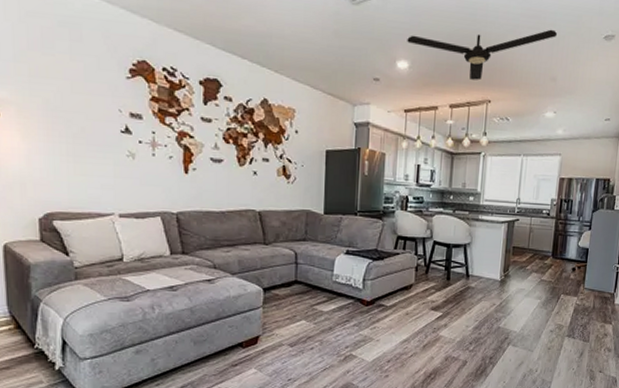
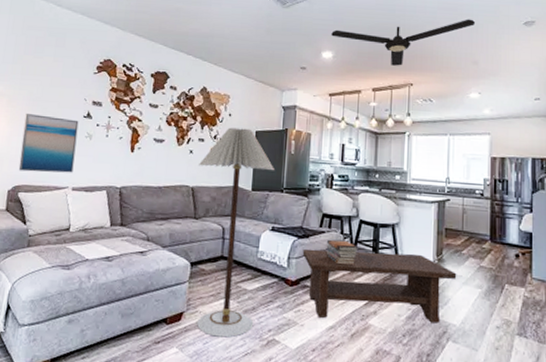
wall art: none [44,127,117,198] -> present [18,114,79,173]
floor lamp: none [265,146,349,356] -> present [197,127,276,338]
coffee table: none [377,270,520,334] -> present [302,248,457,324]
book stack: none [400,260,432,284] -> present [326,239,359,265]

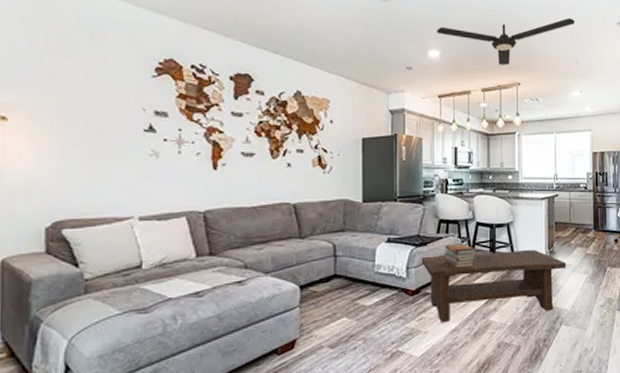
wall art: present [18,114,79,173] -> none [57,130,138,203]
floor lamp: present [197,127,276,338] -> none [300,135,387,359]

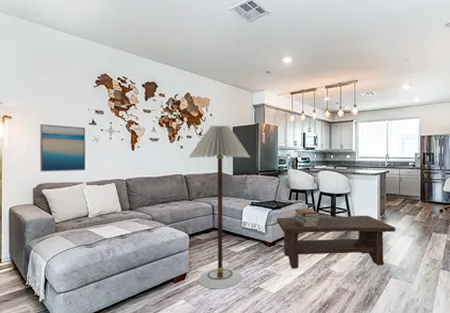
wall art: none [57,130,138,203] -> present [39,124,86,172]
floor lamp: none [300,135,387,359] -> present [189,125,251,289]
ceiling fan: present [437,17,576,65] -> none [290,23,407,66]

